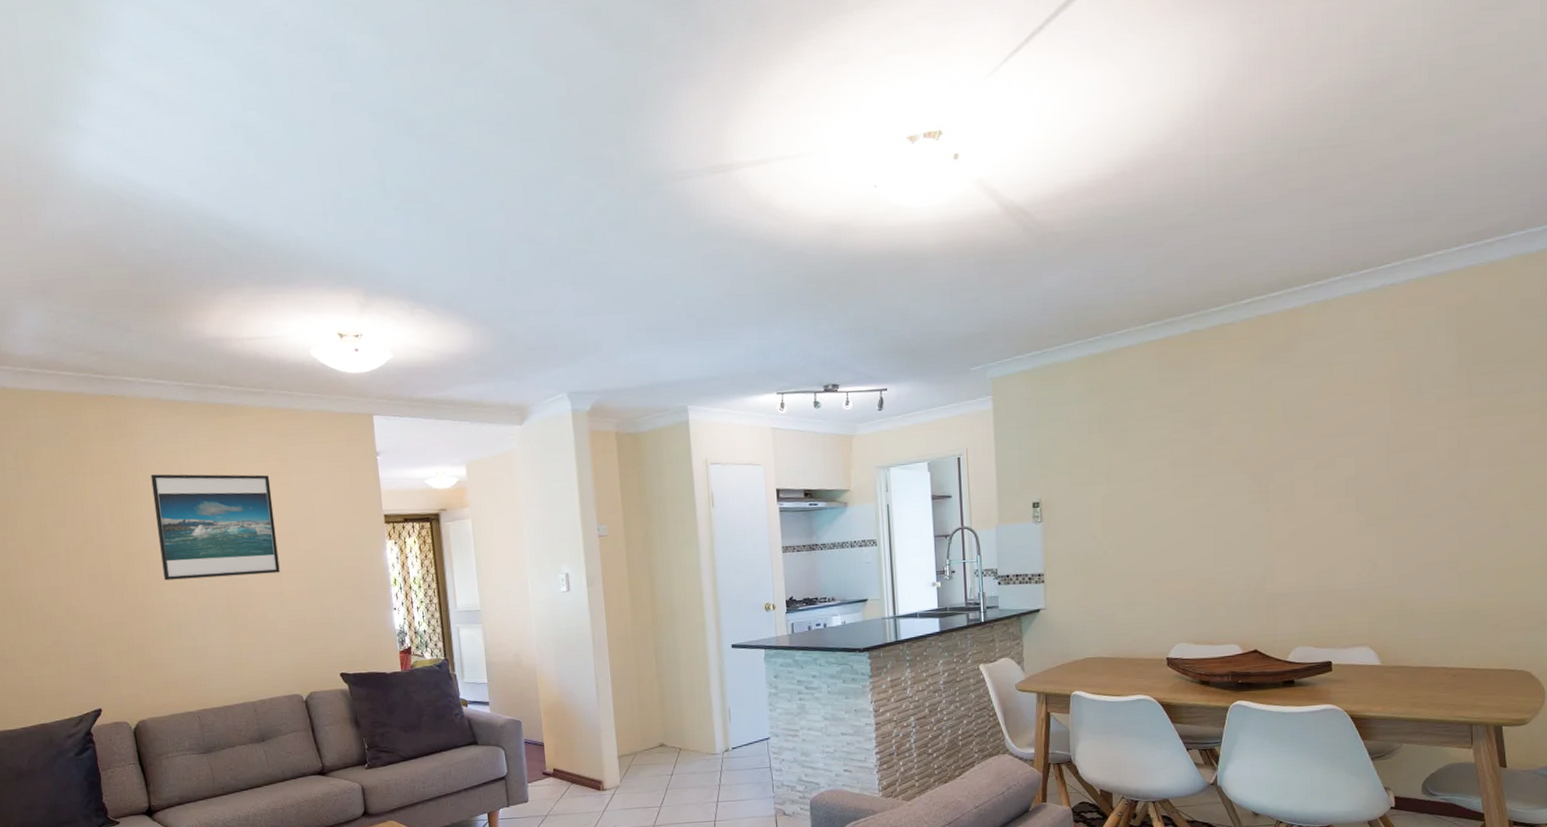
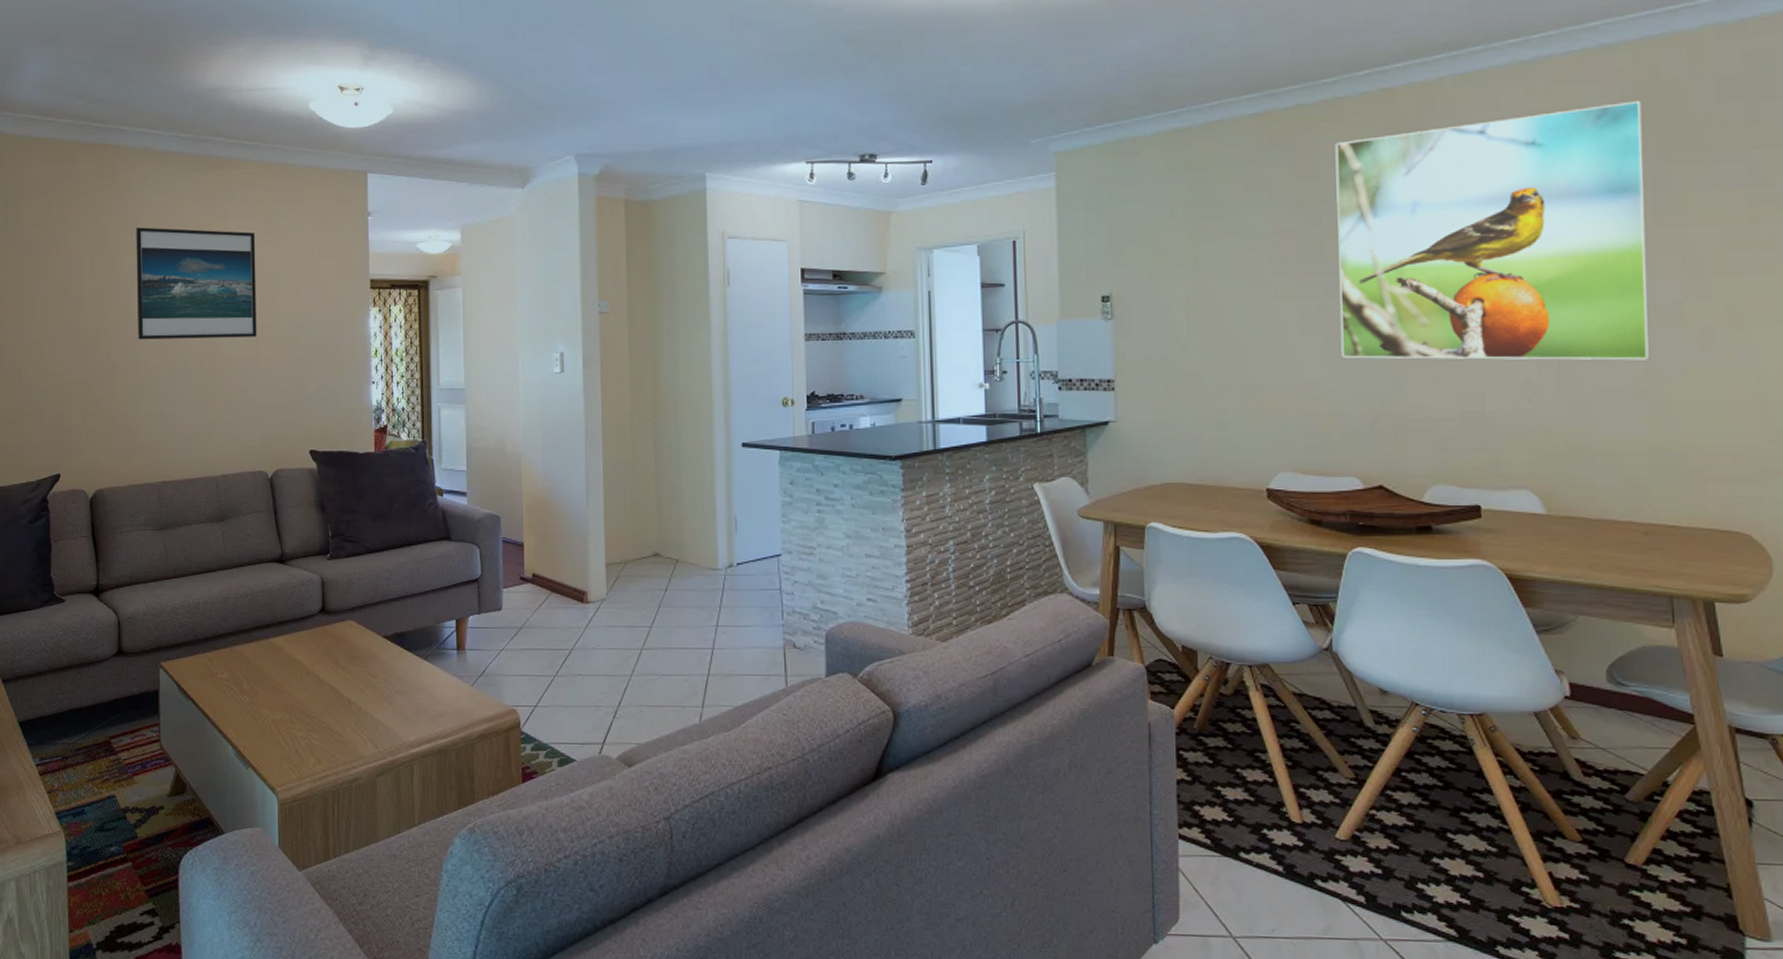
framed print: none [1222,321,1463,546] -> present [1335,100,1650,360]

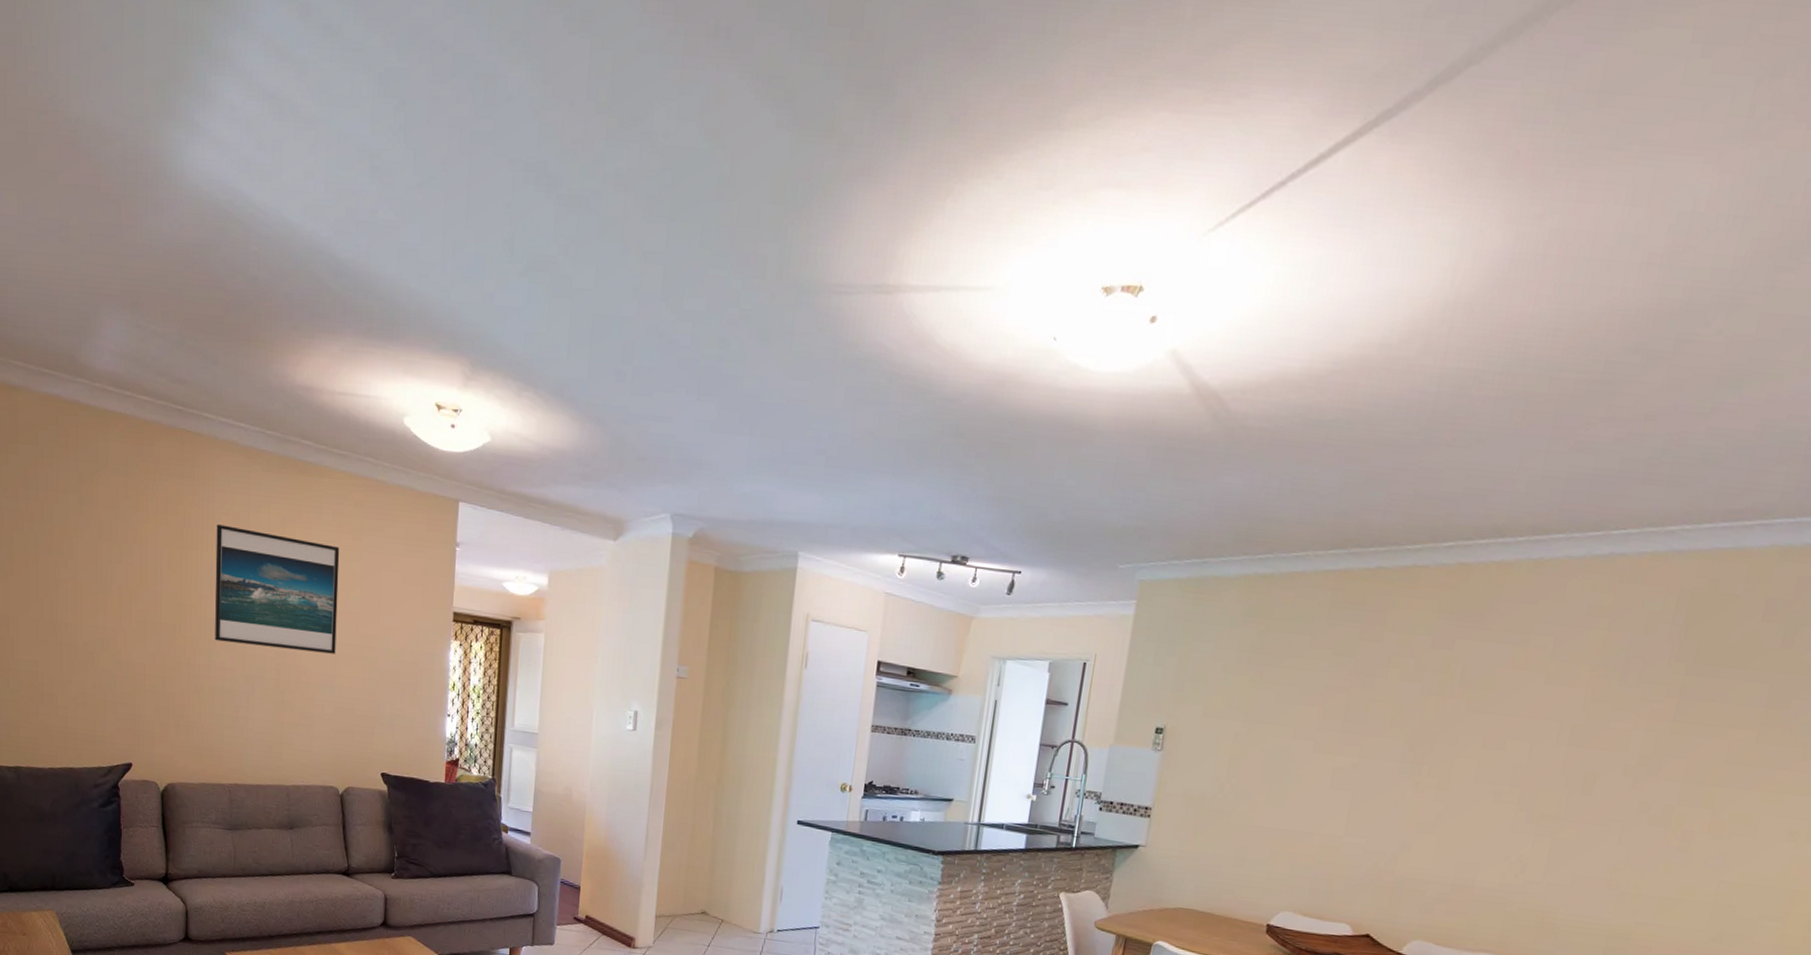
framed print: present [1335,100,1650,360] -> none [1361,609,1693,854]

